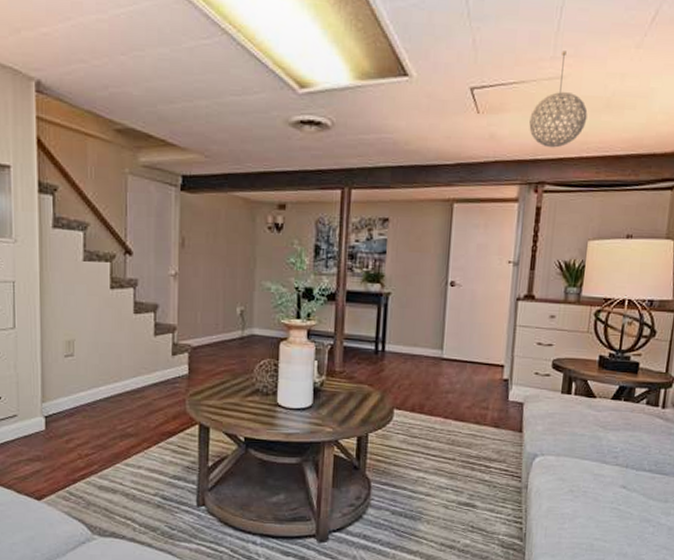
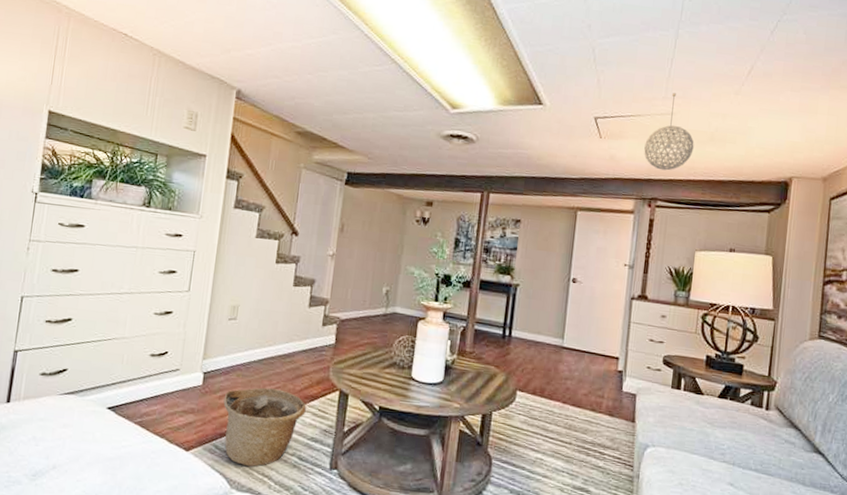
basket: none [71,427,164,510] -> present [223,387,307,467]

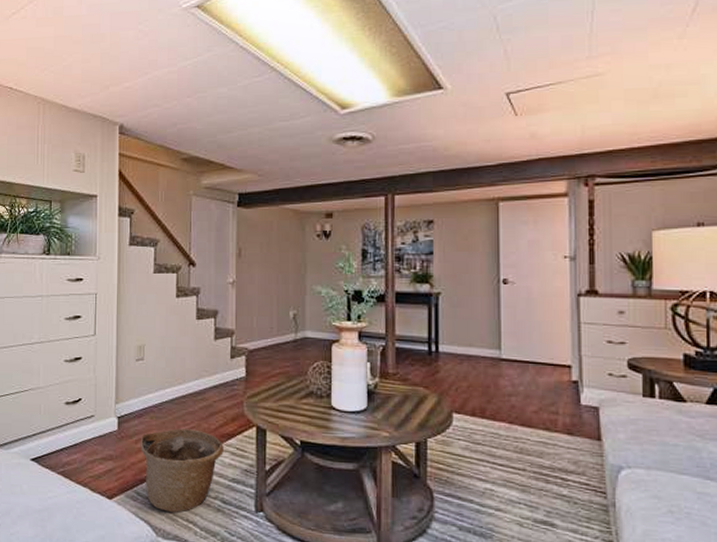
pendant light: present [644,93,694,171] -> none [571,50,634,142]

